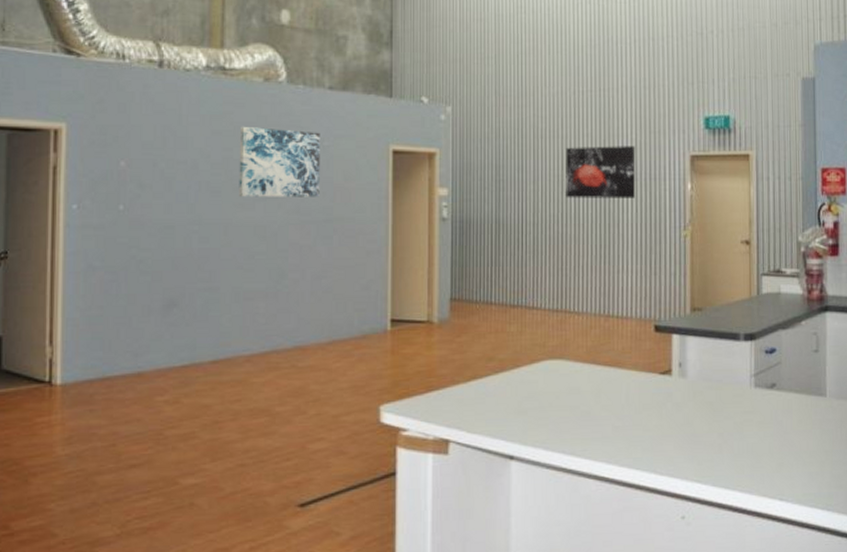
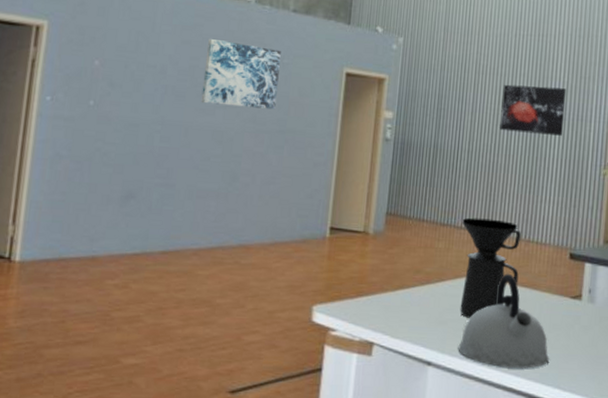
coffee maker: none [534,295,601,405] -> present [460,217,521,318]
kettle: none [541,353,641,456] -> present [458,273,549,369]

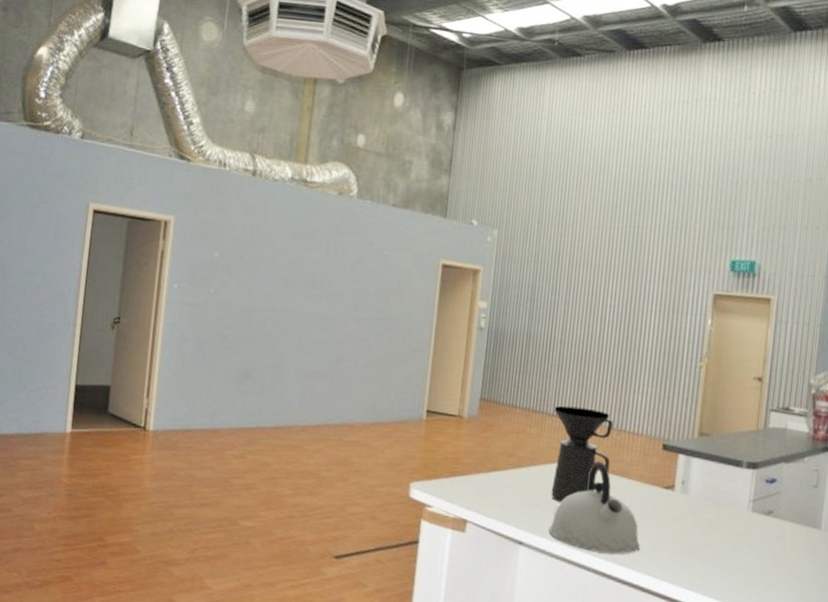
wall art: present [201,39,281,110] -> none [308,232,381,299]
wall art: present [500,84,567,136] -> none [593,276,662,328]

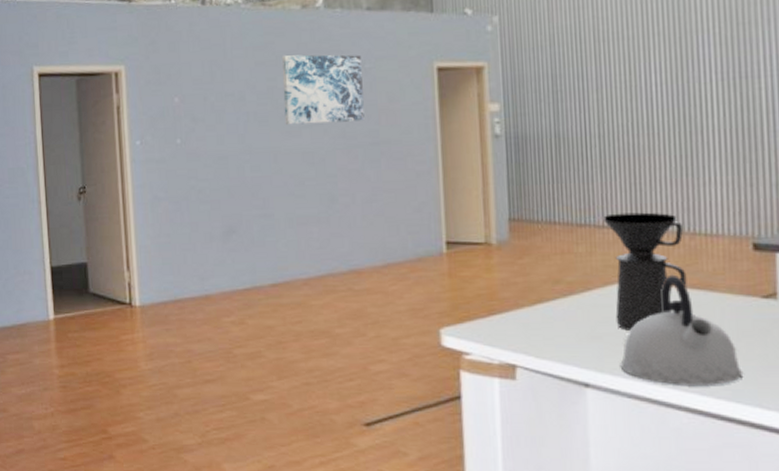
wall art: none [308,232,381,299] -> present [281,54,365,125]

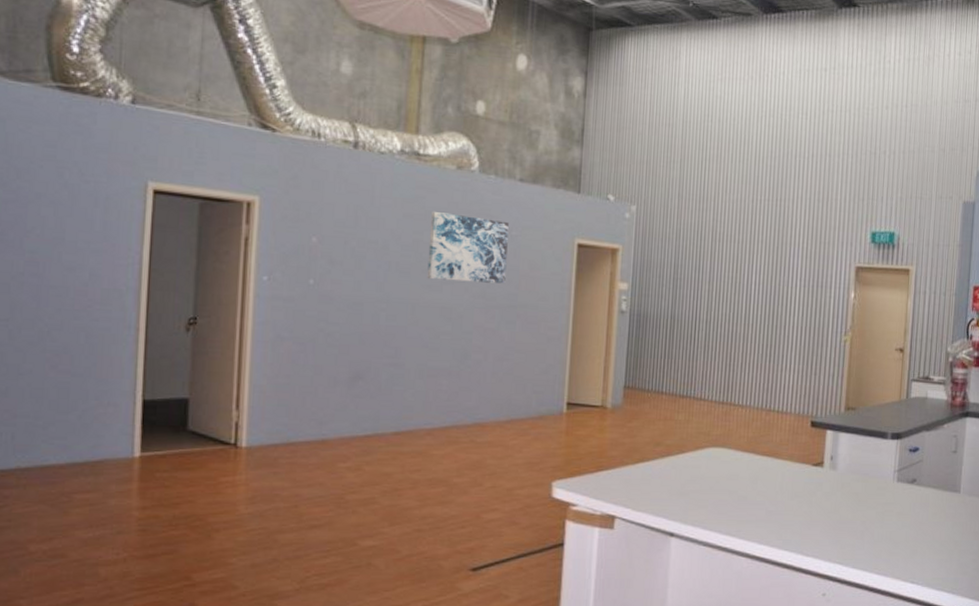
coffee maker: present [604,212,687,331] -> none [701,388,762,489]
kettle: present [620,274,742,387] -> none [700,443,792,537]

